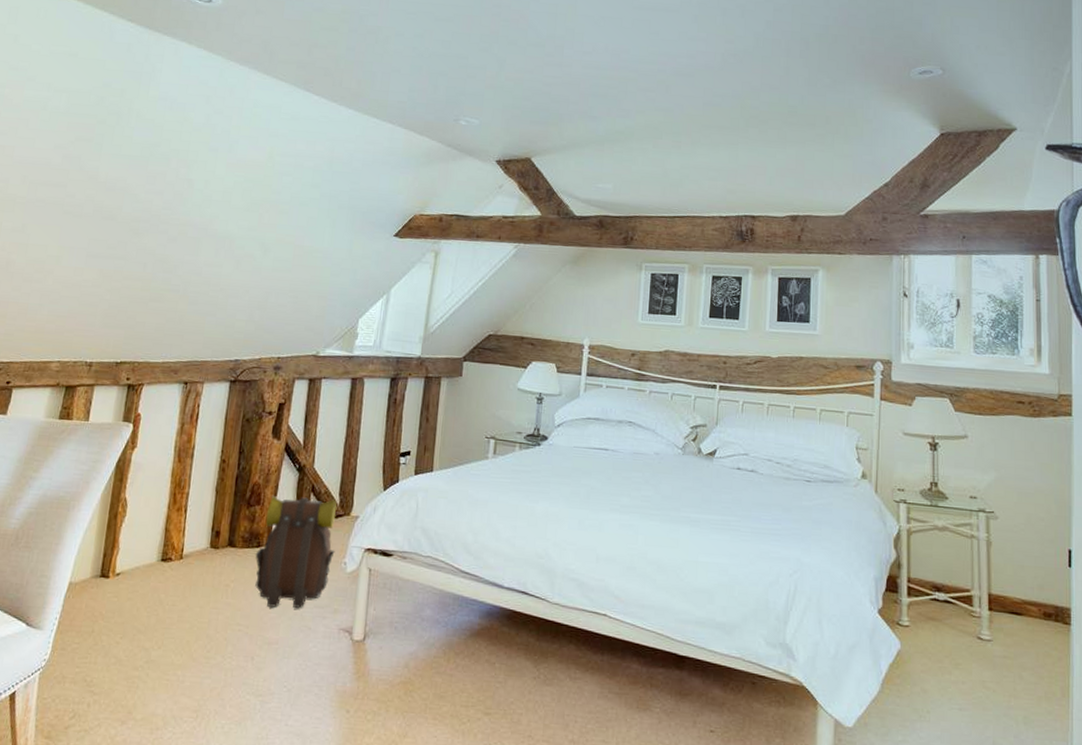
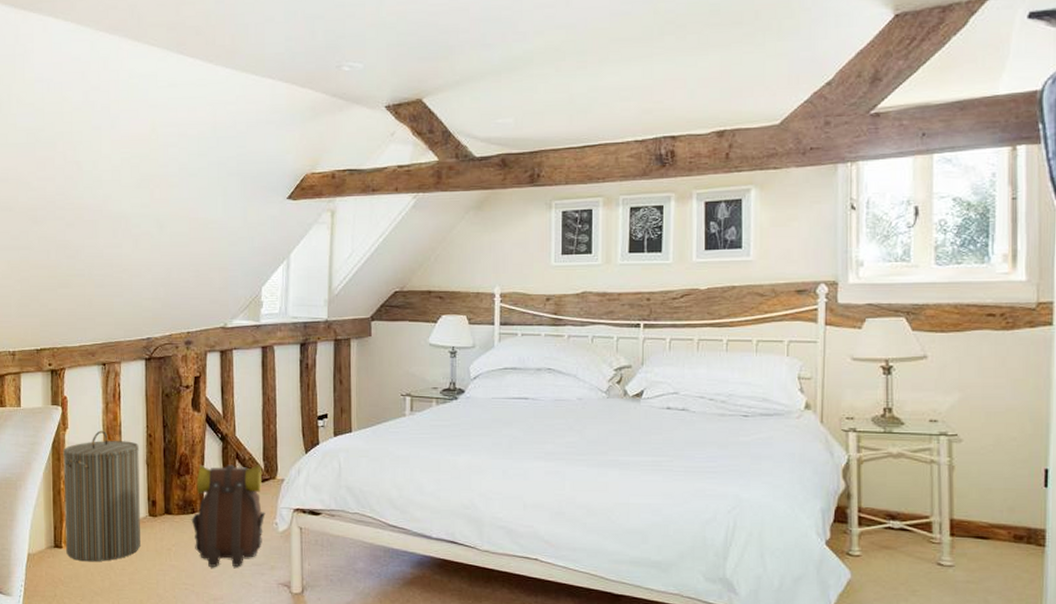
laundry hamper: none [113,451,210,595] -> present [63,430,140,562]

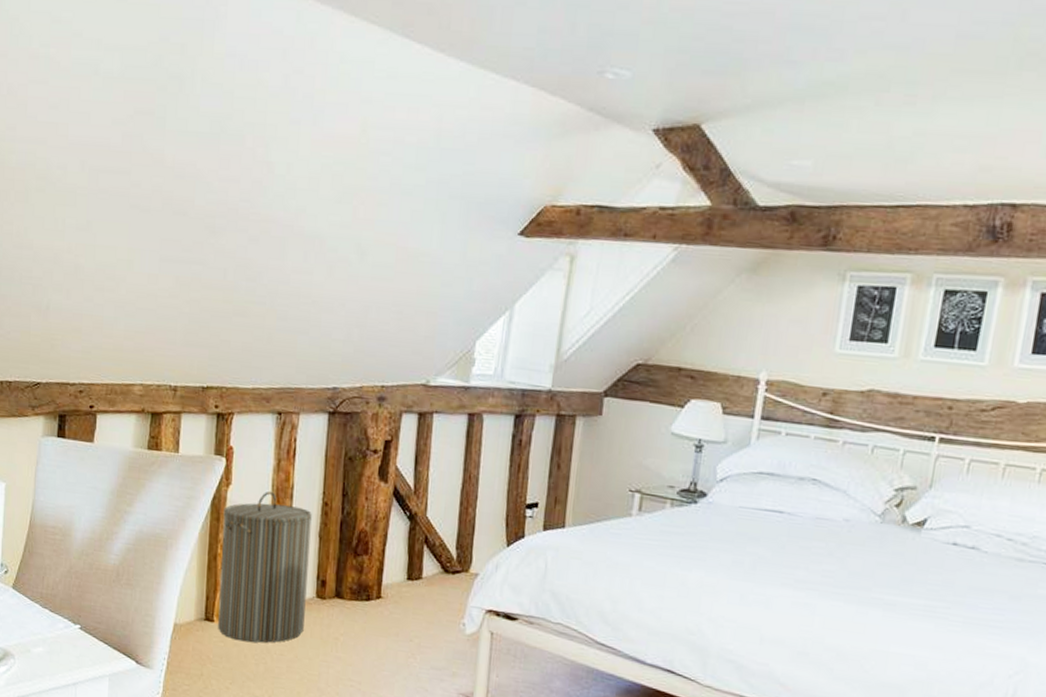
backpack: present [191,464,266,568] -> none [365,546,454,669]

